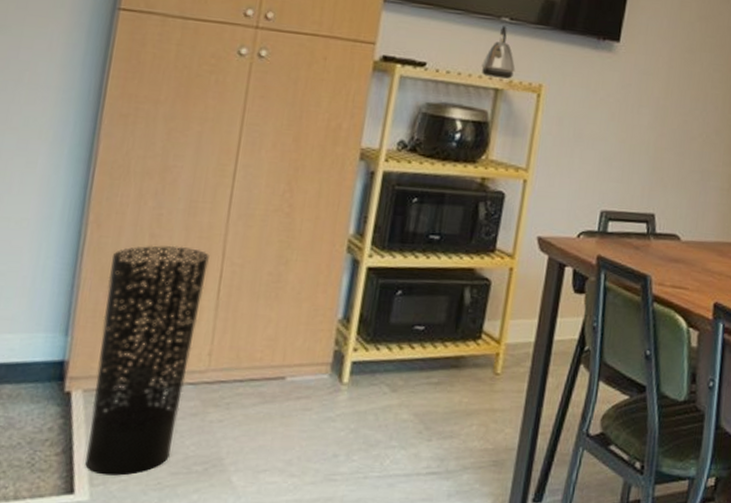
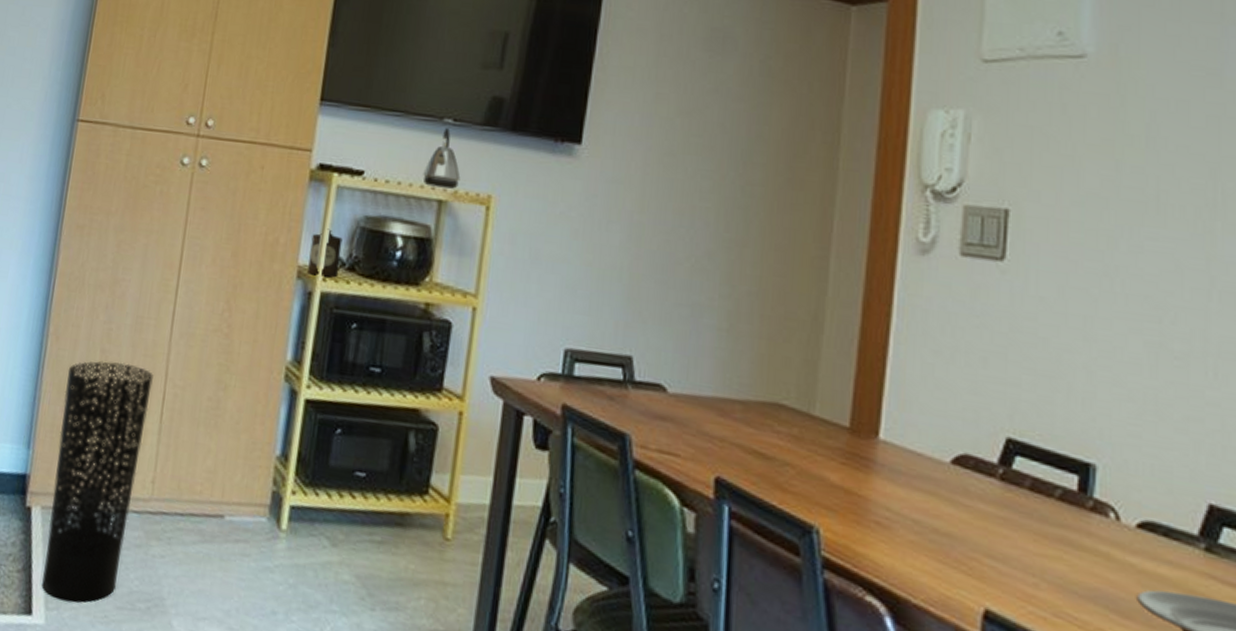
canister: none [370,114,405,159] -> present [308,228,343,278]

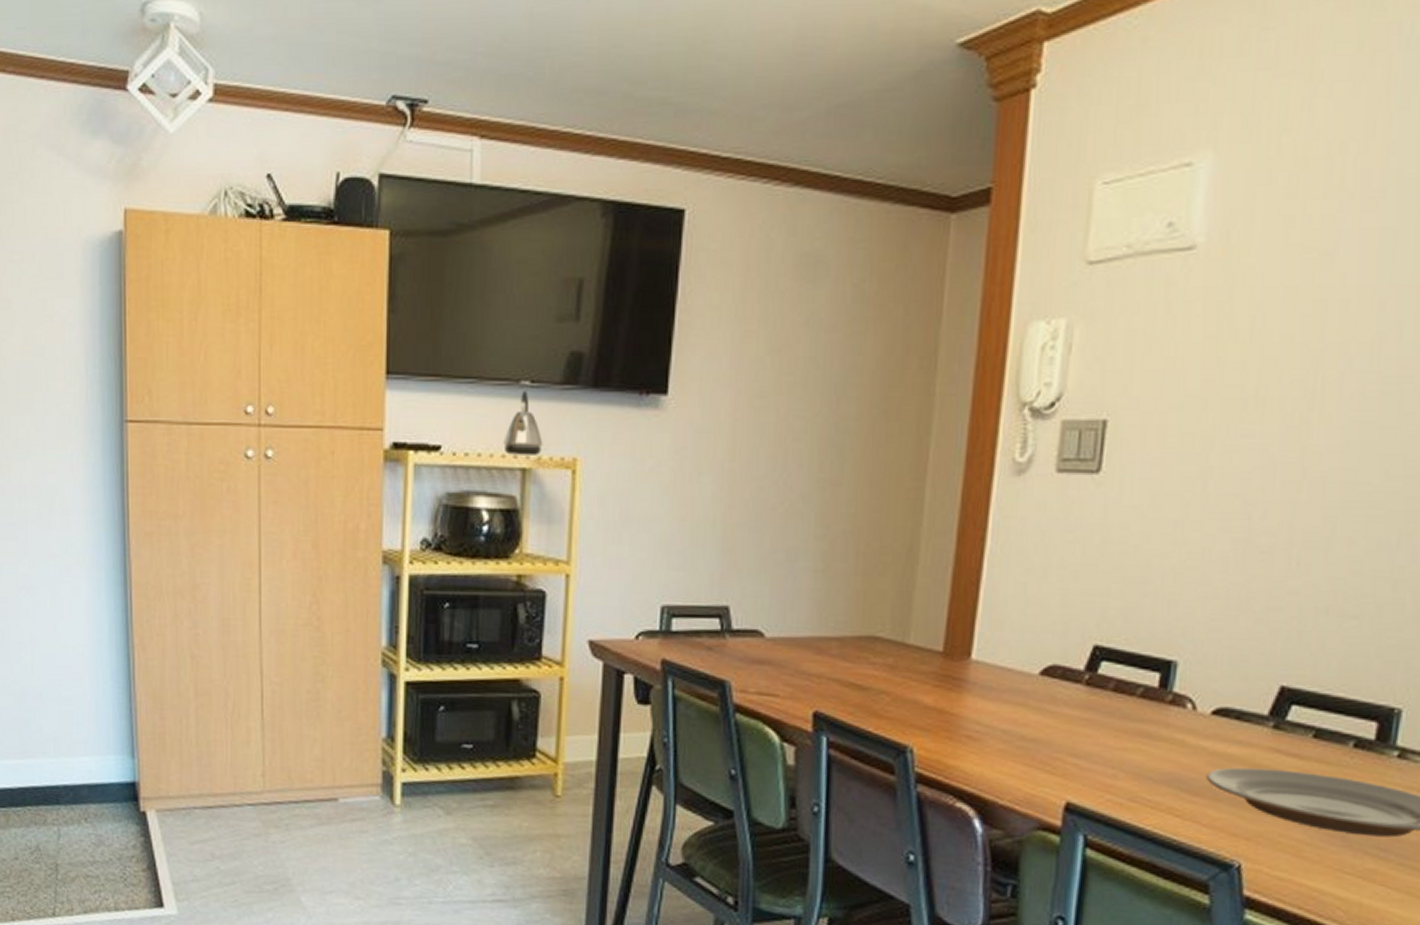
umbrella stand: present [42,360,153,603] -> none [160,665,248,892]
canister: present [308,228,343,278] -> none [393,510,426,559]

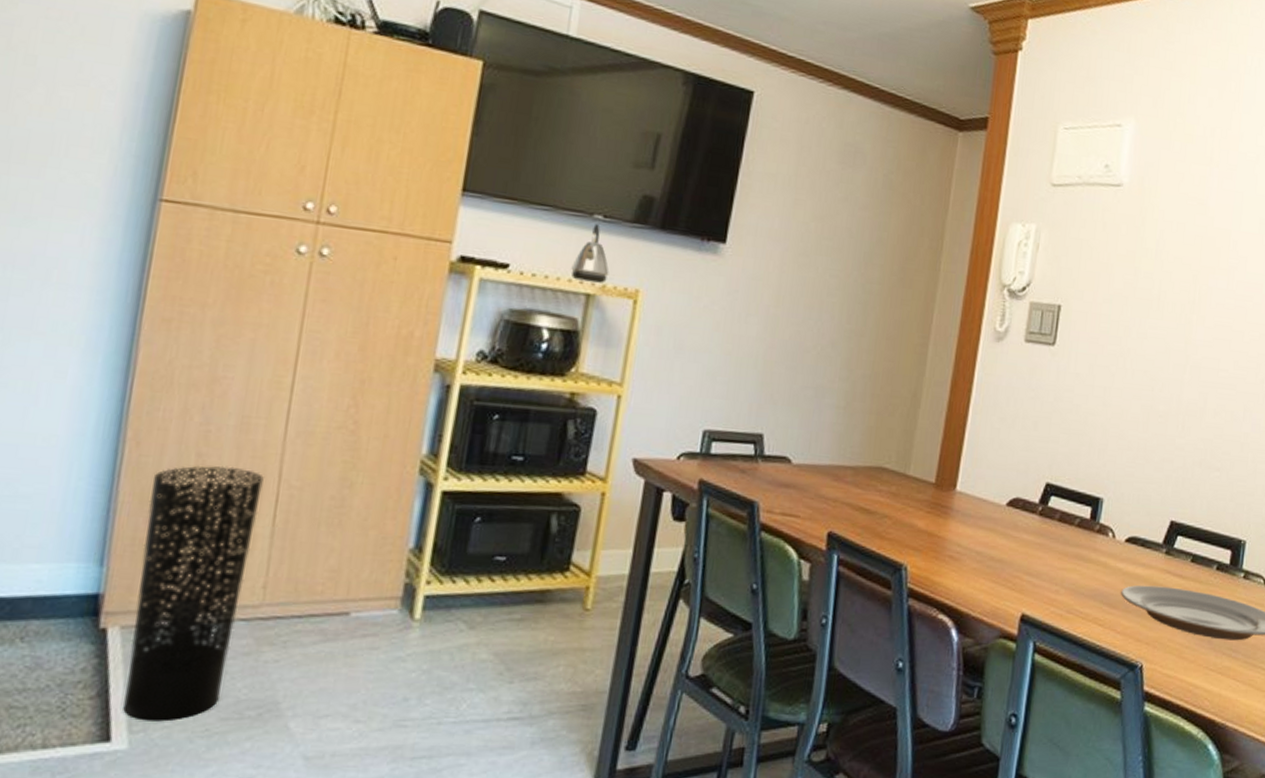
umbrella stand: none [160,665,248,892] -> present [123,465,264,722]

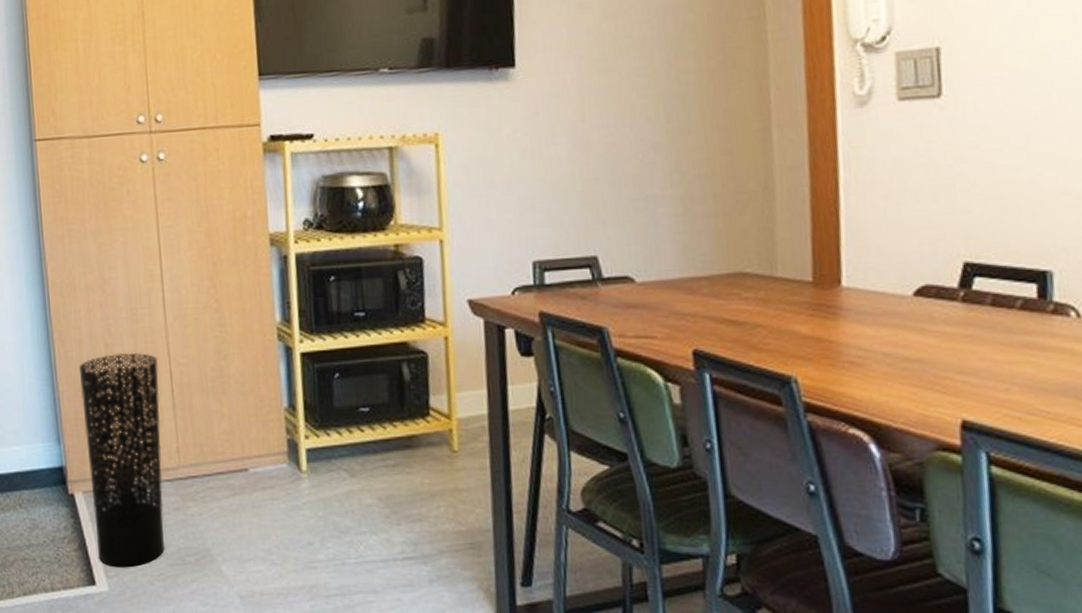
kettle: present [571,224,610,283] -> none [369,78,406,136]

